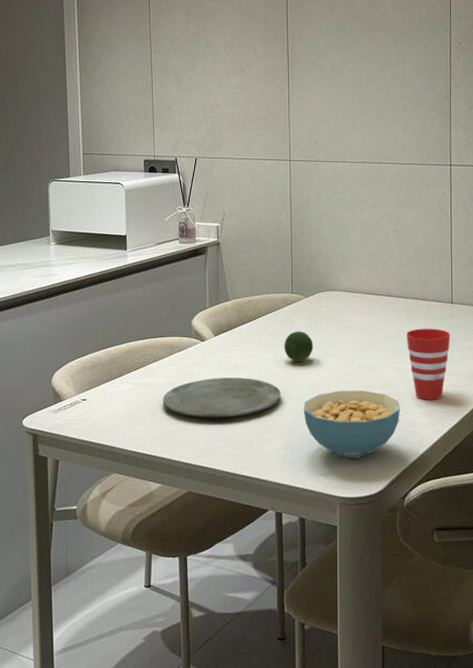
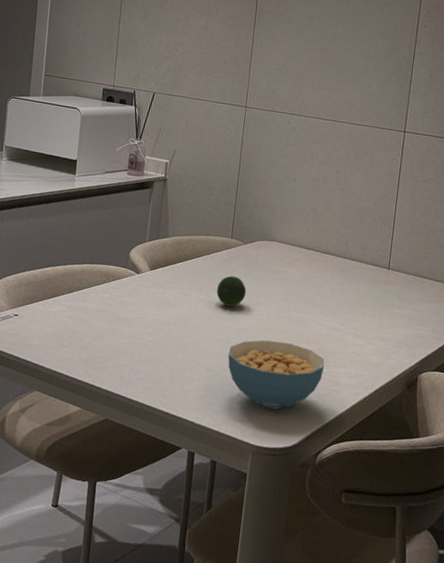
plate: present [163,378,281,418] -> none [92,311,209,352]
cup: present [406,328,451,400] -> none [338,289,384,363]

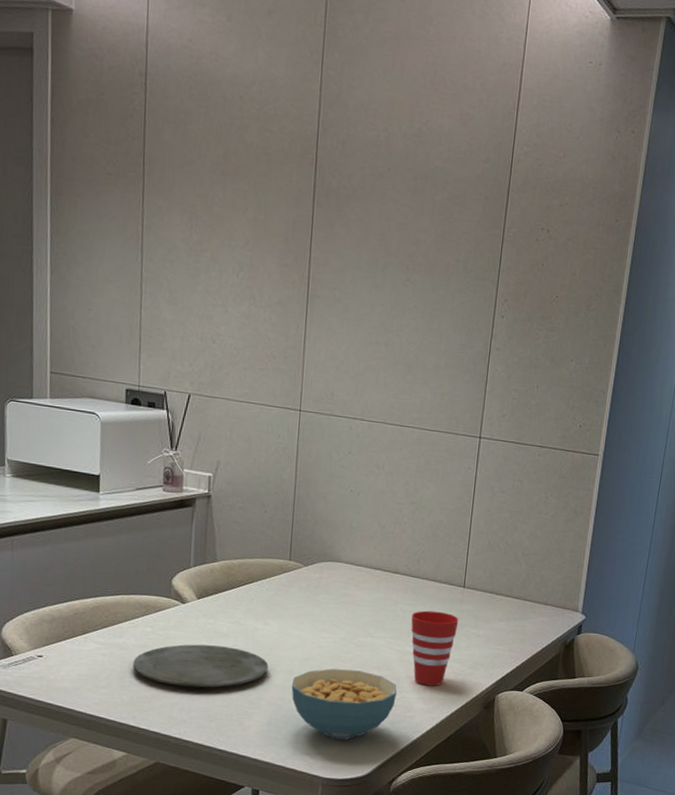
plate: none [92,311,209,352] -> present [133,644,269,688]
fruit: present [216,276,247,307] -> none [275,601,309,635]
cup: none [338,289,384,363] -> present [411,610,459,686]

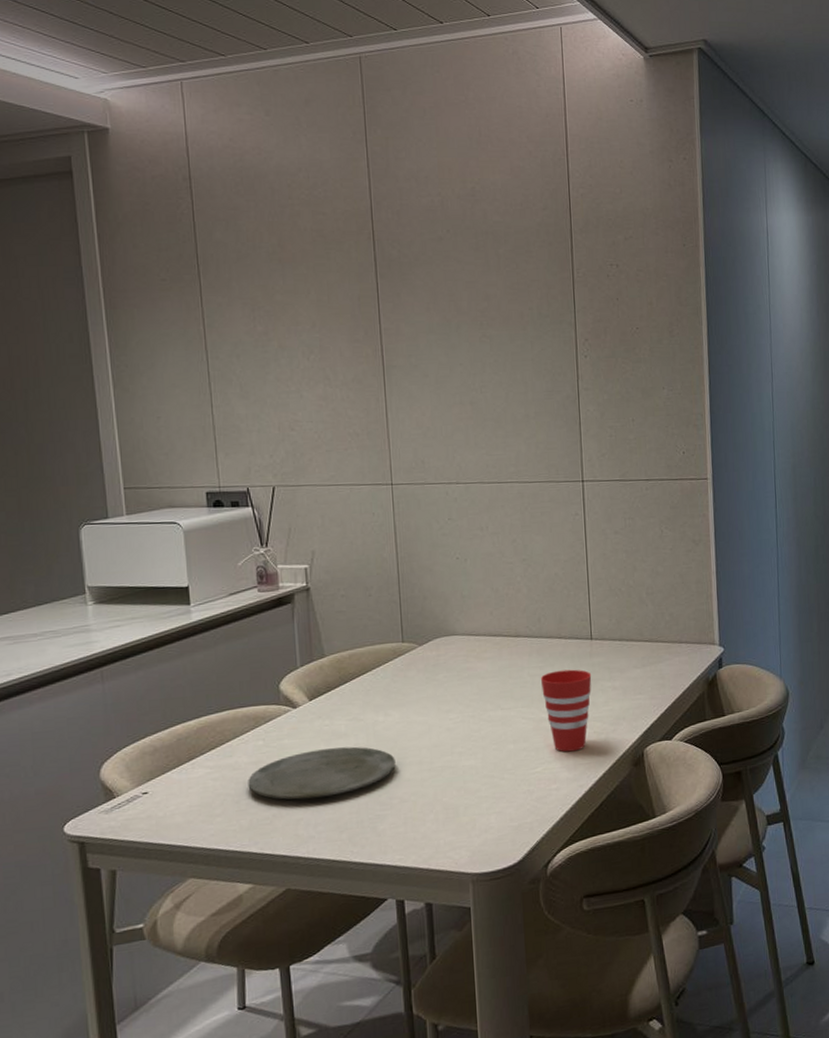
cereal bowl: present [291,668,397,740] -> none [423,748,538,828]

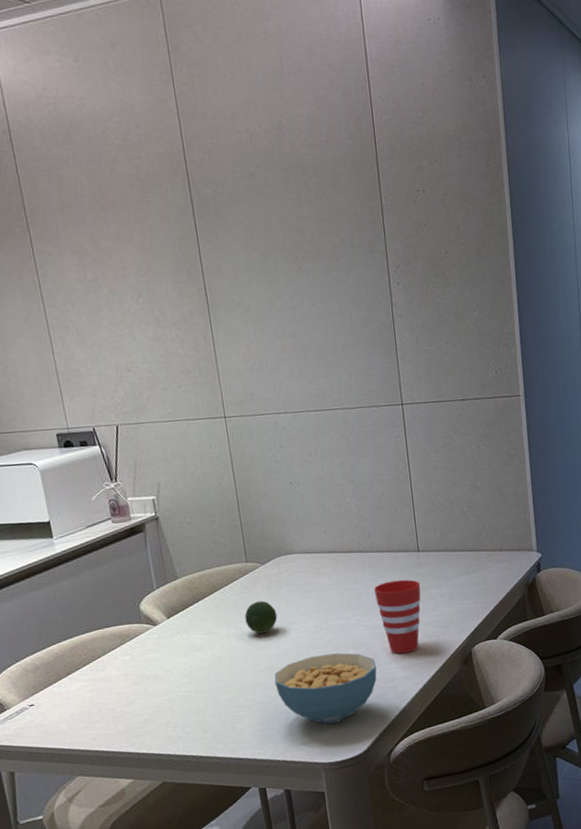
plate: present [248,746,396,800] -> none [120,657,249,706]
fruit: none [396,685,432,723] -> present [245,601,278,634]
cereal bowl: none [423,748,538,828] -> present [274,653,377,724]

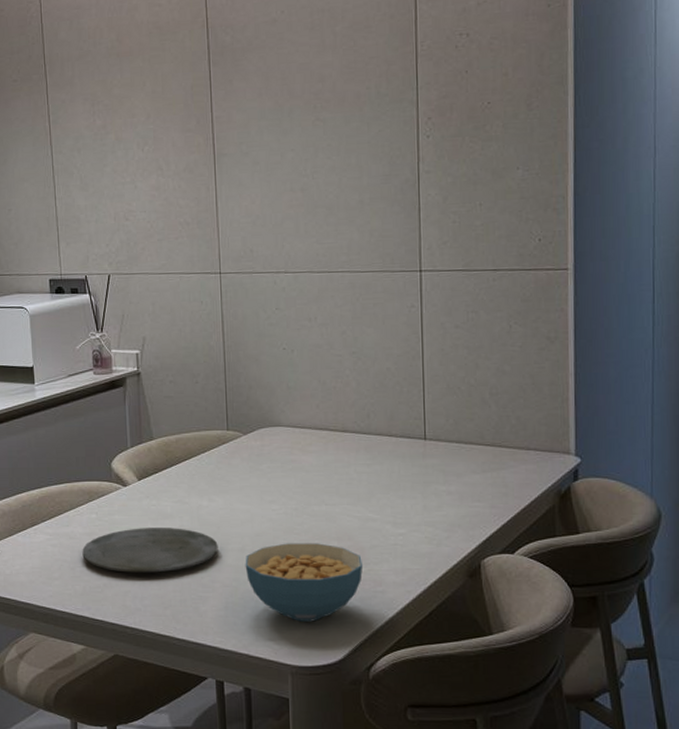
plate: none [120,657,249,706] -> present [82,528,218,573]
fruit: present [245,601,278,634] -> none [220,474,255,510]
cup: present [373,579,421,654] -> none [367,469,424,555]

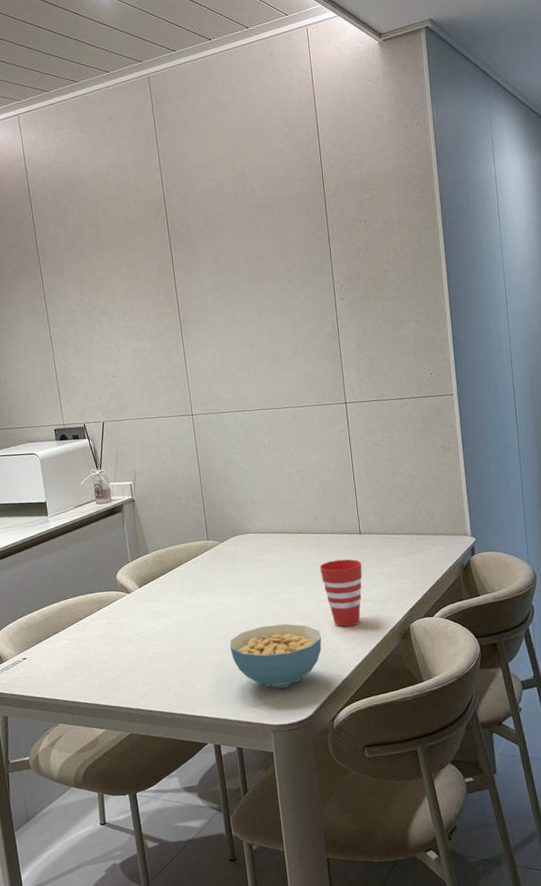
plate: present [82,528,218,573] -> none [97,623,208,665]
cup: none [367,469,424,555] -> present [319,559,363,627]

